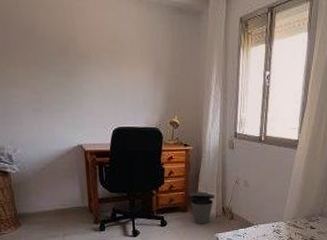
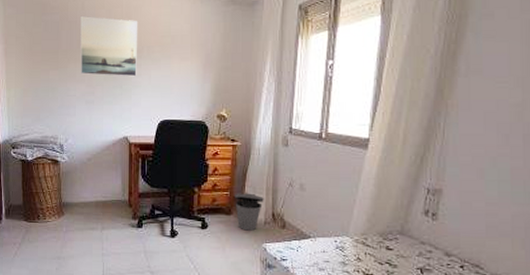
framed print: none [16,14,87,84] -> present [80,15,137,77]

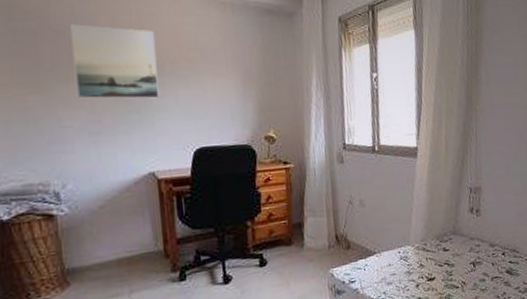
trash can: present [235,193,264,231] -> none [294,217,326,260]

